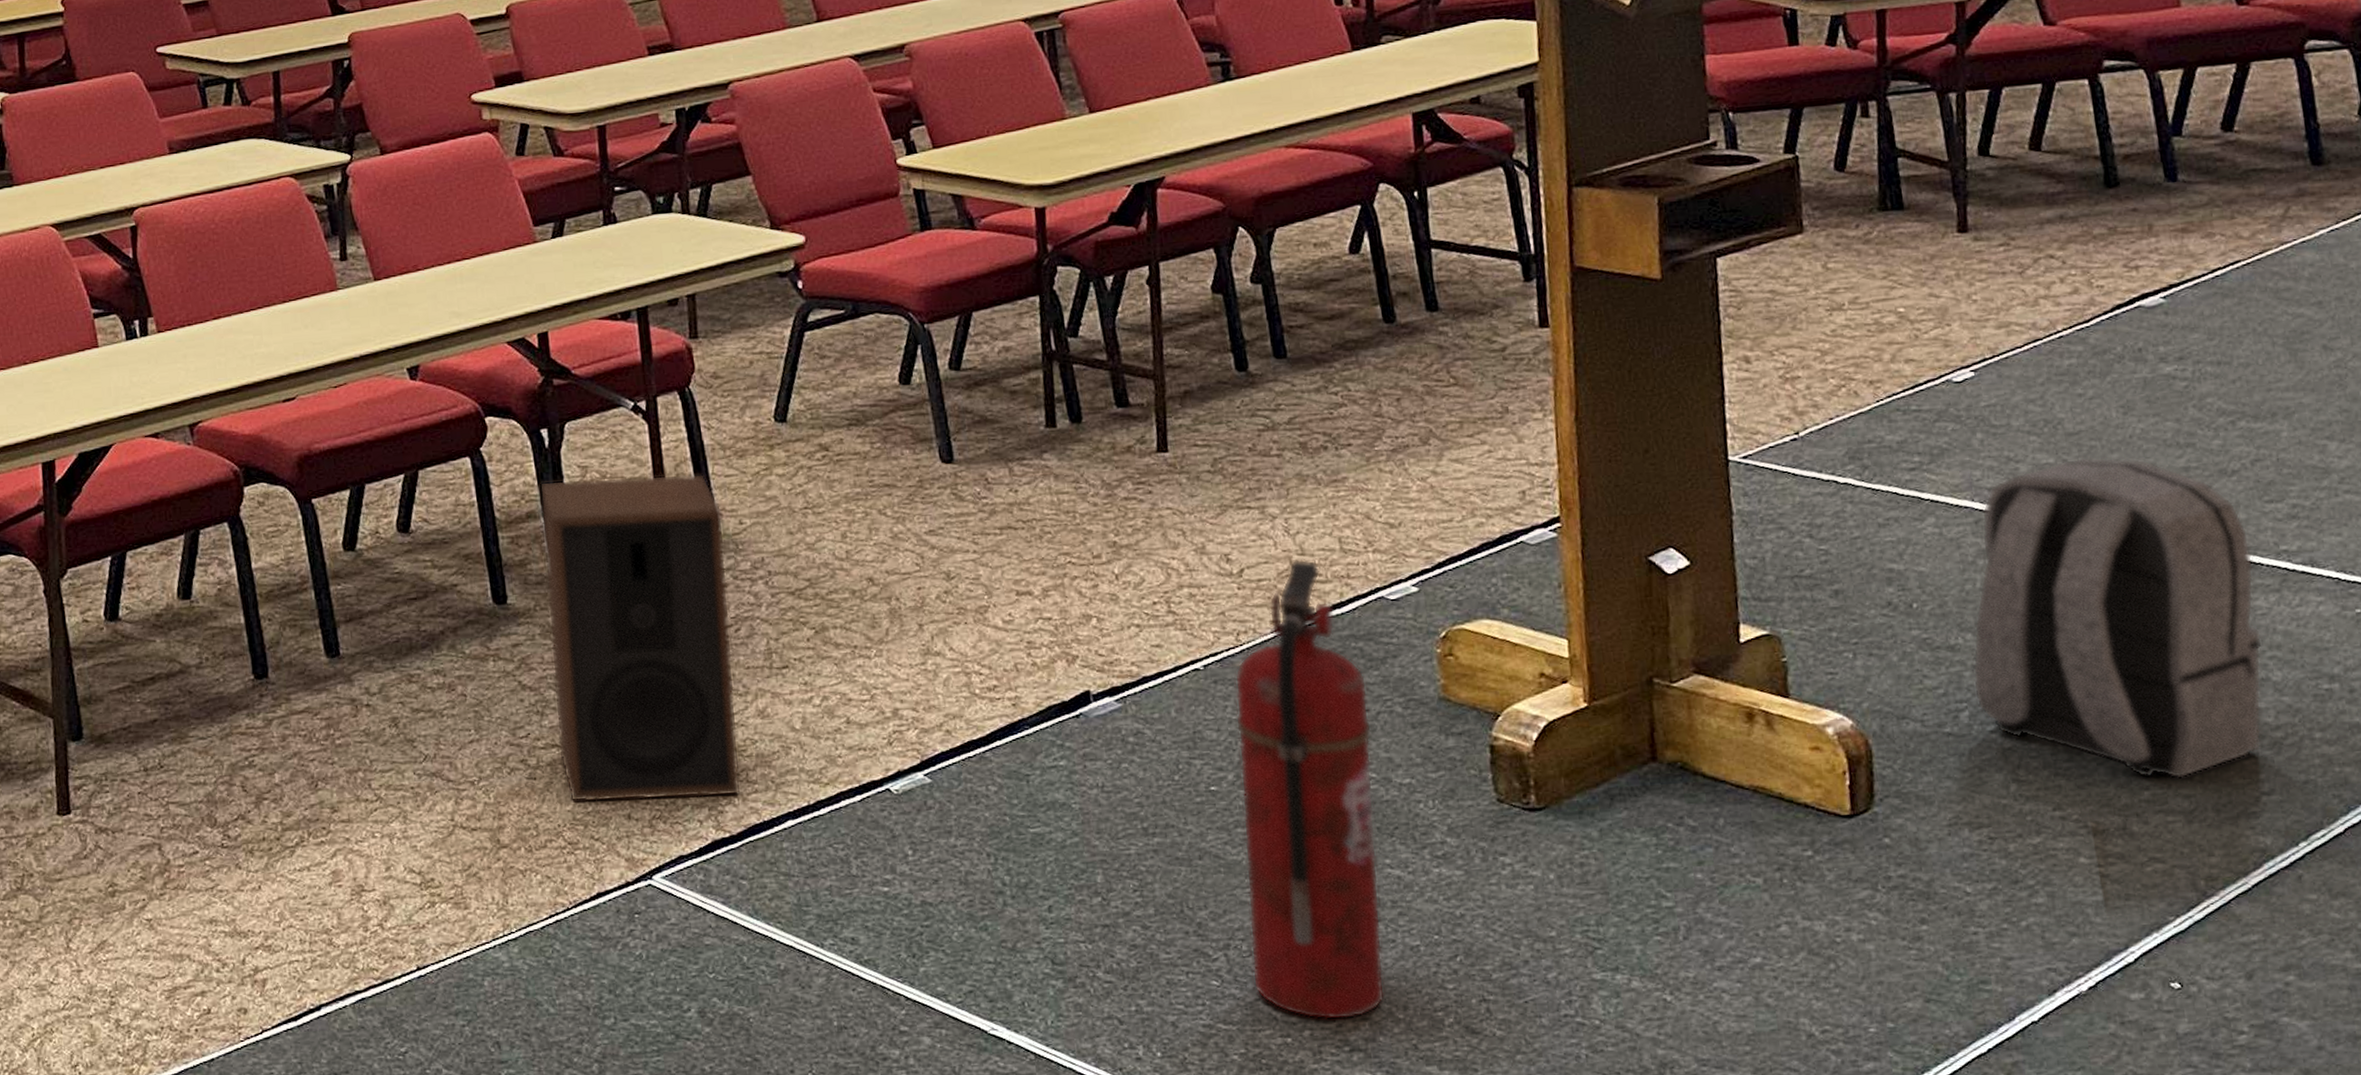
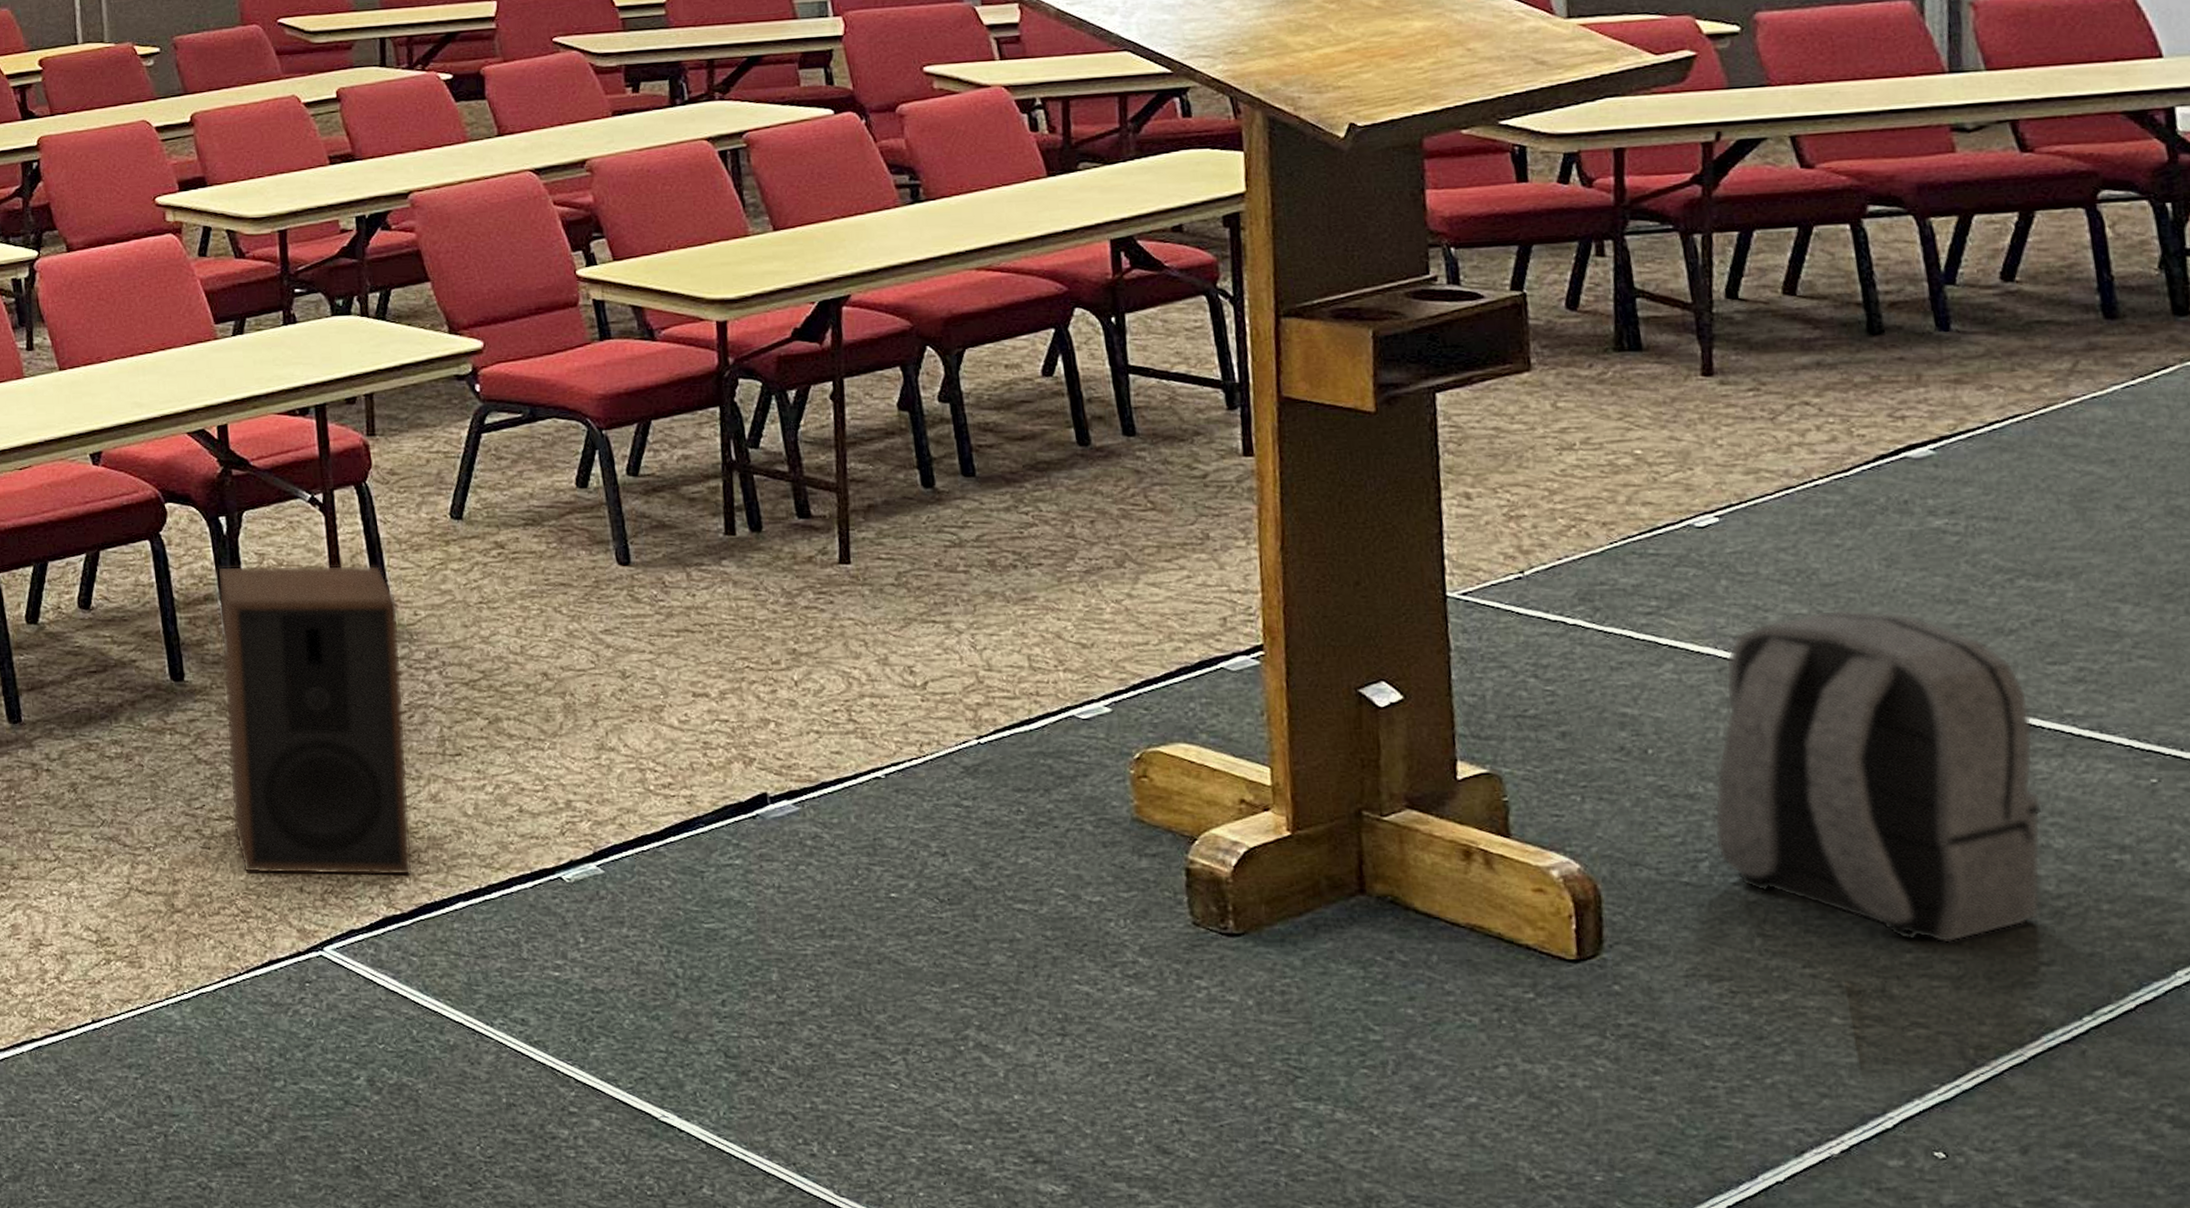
fire extinguisher: present [1234,559,1385,1021] -> none [917,675,1072,1131]

